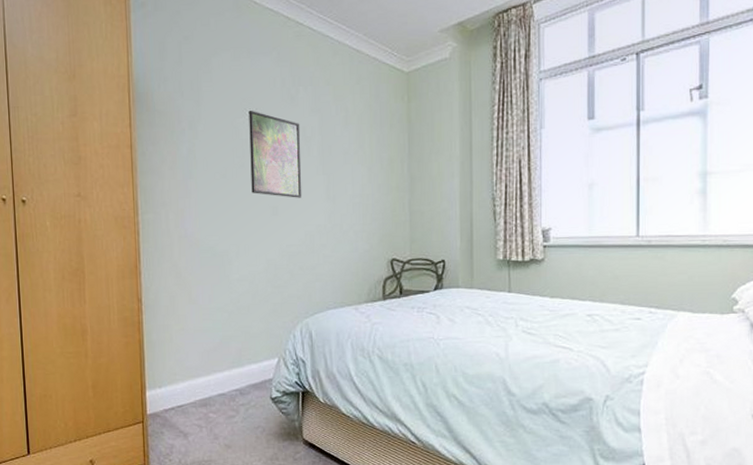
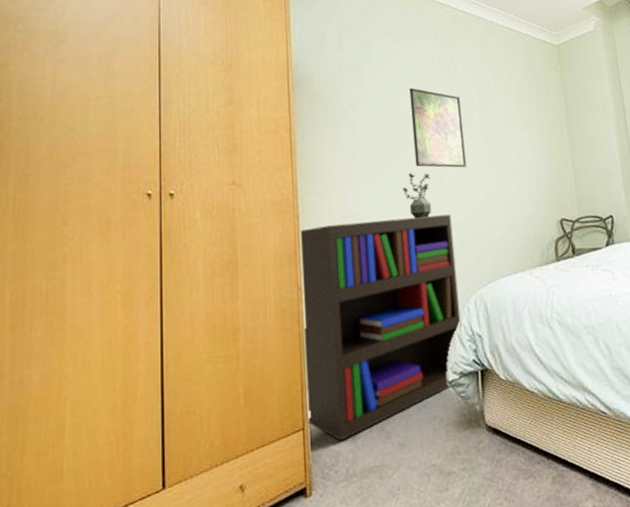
bookshelf: none [140,243,287,436] -> present [300,214,462,442]
potted plant: none [237,200,265,245] -> present [402,173,432,218]

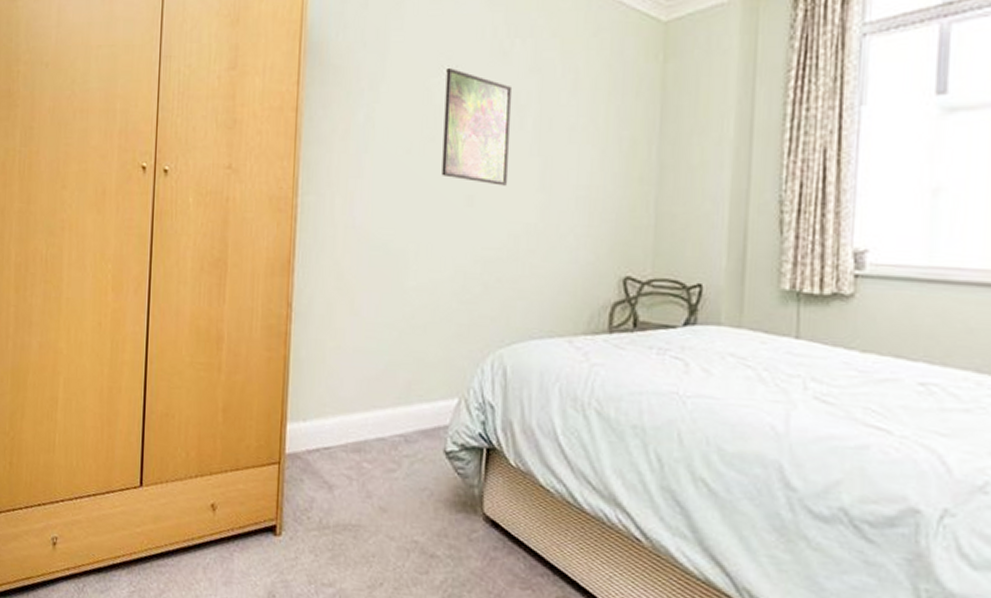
bookshelf: present [300,214,462,442] -> none [285,234,478,487]
potted plant: present [402,173,432,218] -> none [420,184,458,245]

